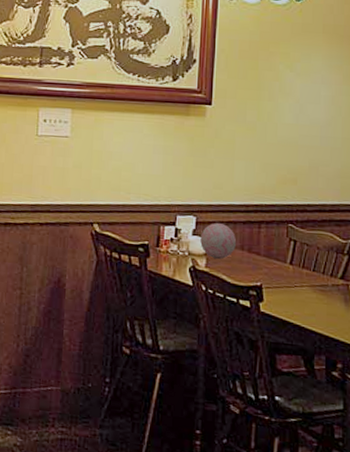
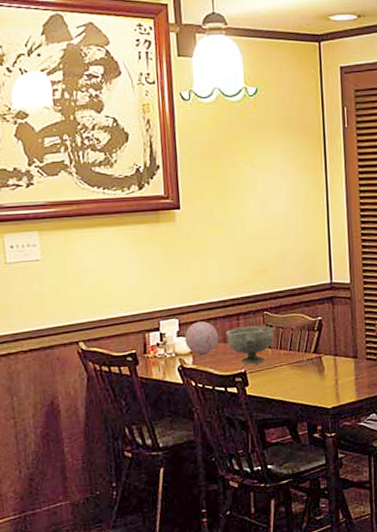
bowl: none [245,236,297,280] -> present [226,325,274,365]

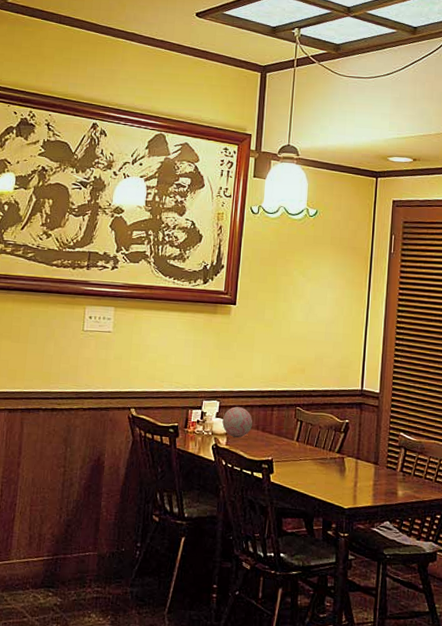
bowl: present [226,325,274,365] -> none [260,417,303,455]

